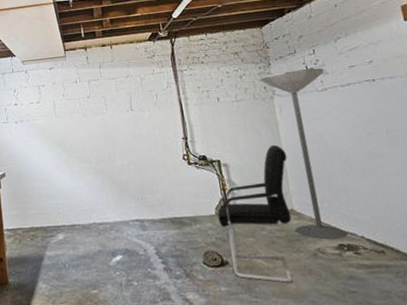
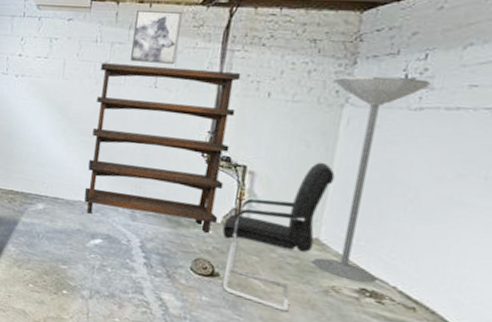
bookshelf: none [84,87,213,233] -> present [84,63,241,234]
wall art: none [102,48,142,93] -> present [131,10,182,64]

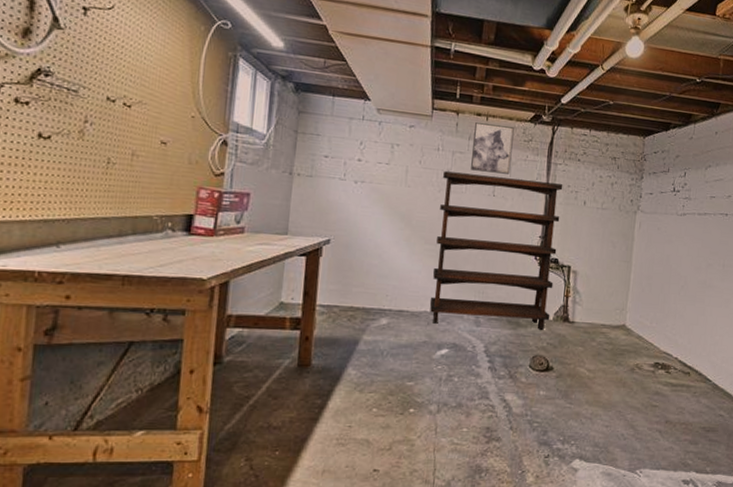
office chair: present [222,162,335,312] -> none [554,259,634,393]
floor lamp: present [310,75,431,283] -> none [620,188,689,358]

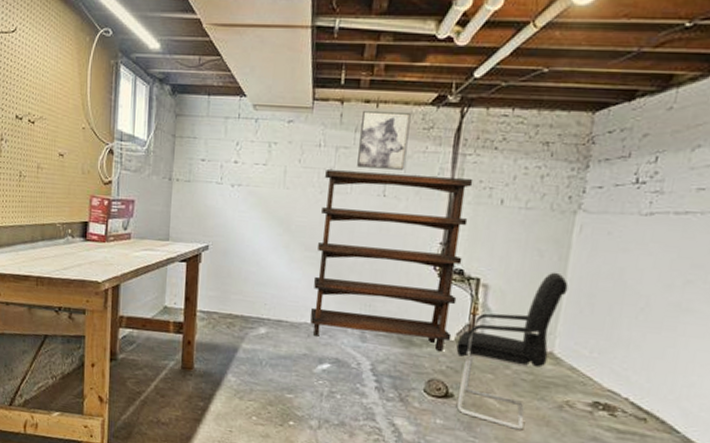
office chair: none [554,259,634,393] -> present [456,272,569,430]

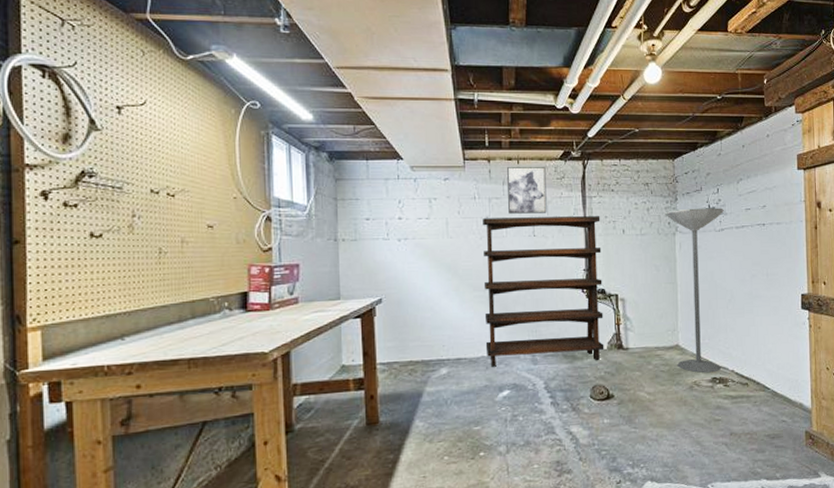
office chair: present [456,272,569,430] -> none [609,281,680,414]
floor lamp: none [544,180,660,396] -> present [665,208,724,373]

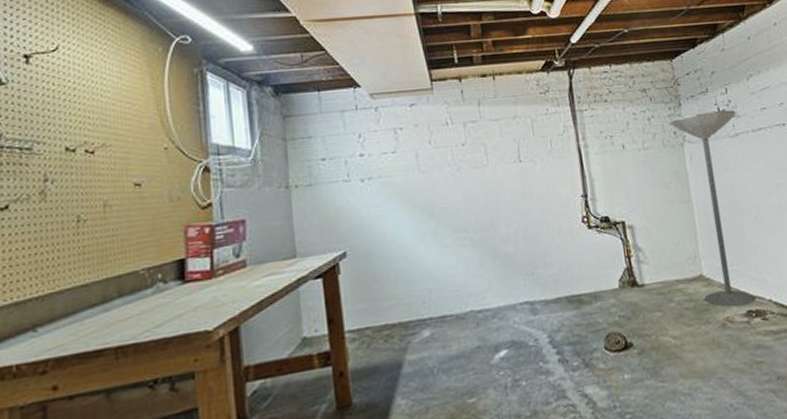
bookshelf: present [483,216,604,367] -> none [458,132,616,323]
wall art: present [507,166,547,214] -> none [482,80,532,138]

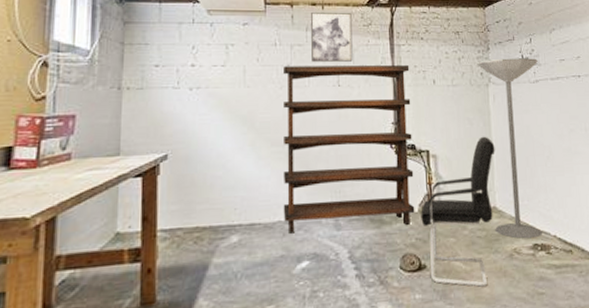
bookshelf: none [458,132,616,323] -> present [283,65,415,234]
wall art: none [482,80,532,138] -> present [311,12,353,62]
office chair: none [621,200,701,361] -> present [421,136,495,287]

